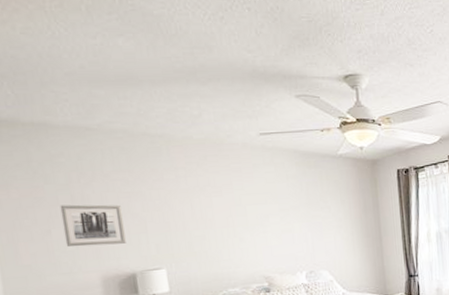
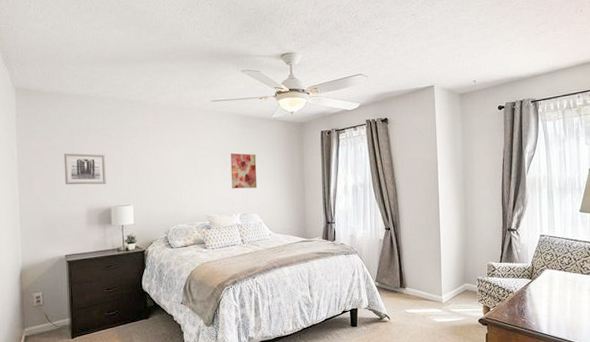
wall art: none [288,198,325,242] -> present [230,153,257,189]

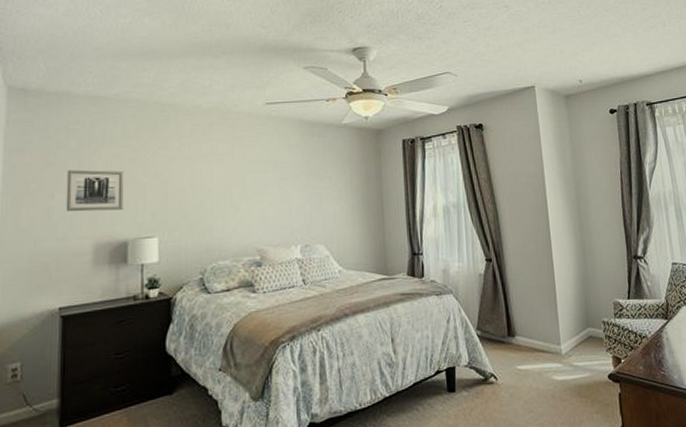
wall art: present [230,153,257,189] -> none [289,167,324,213]

